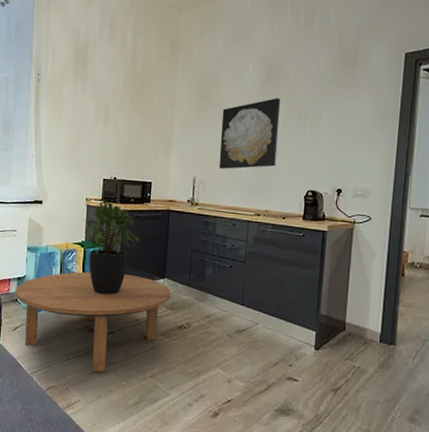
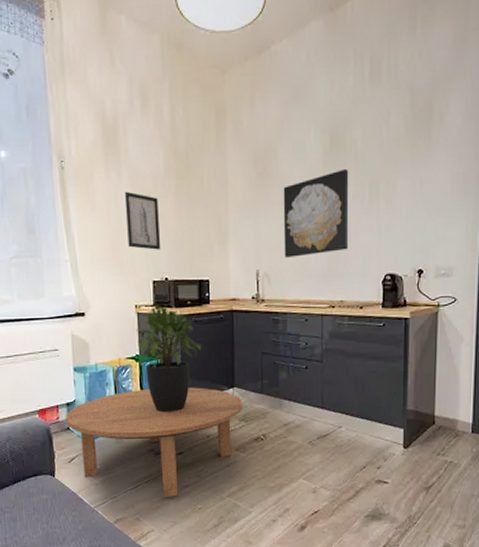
wall art: none [86,102,115,153] -> present [124,191,161,250]

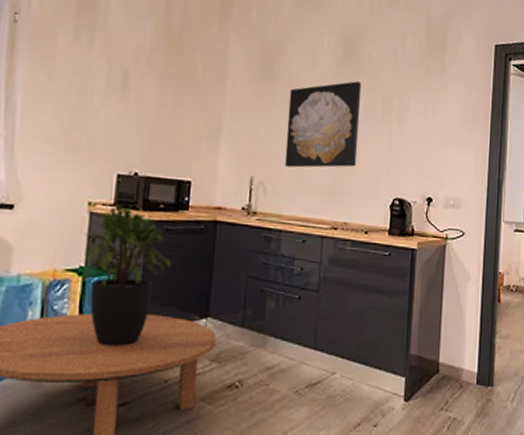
wall art: present [124,191,161,250] -> none [91,62,138,138]

